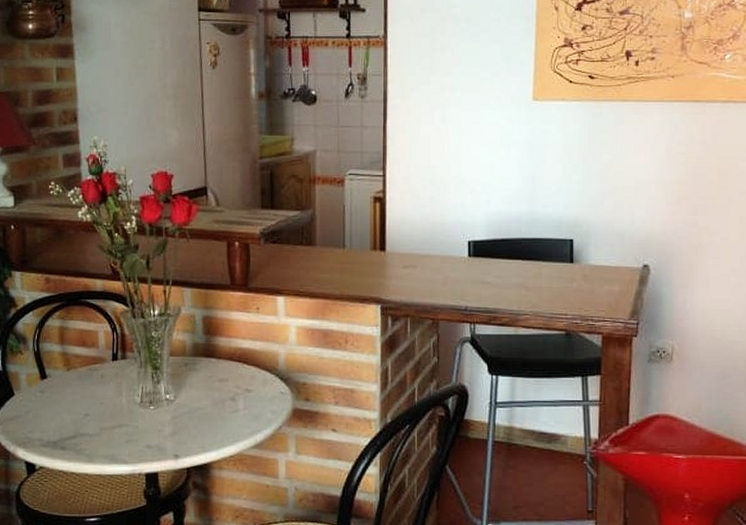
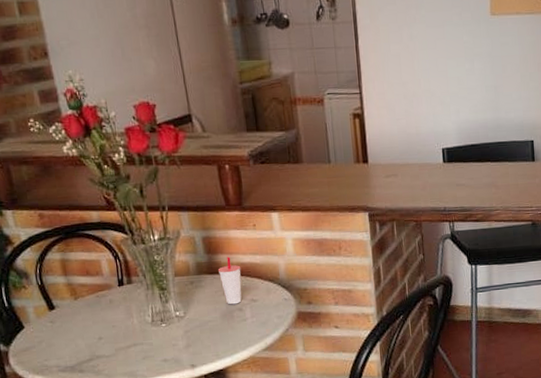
cup: none [215,340,239,393] -> present [218,257,242,305]

